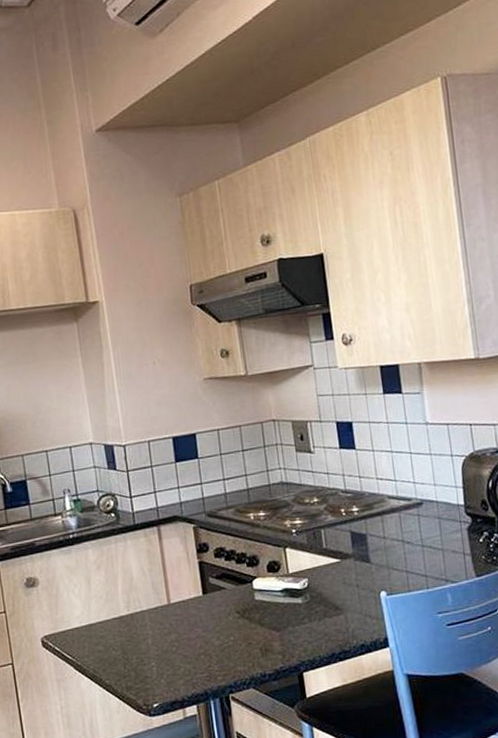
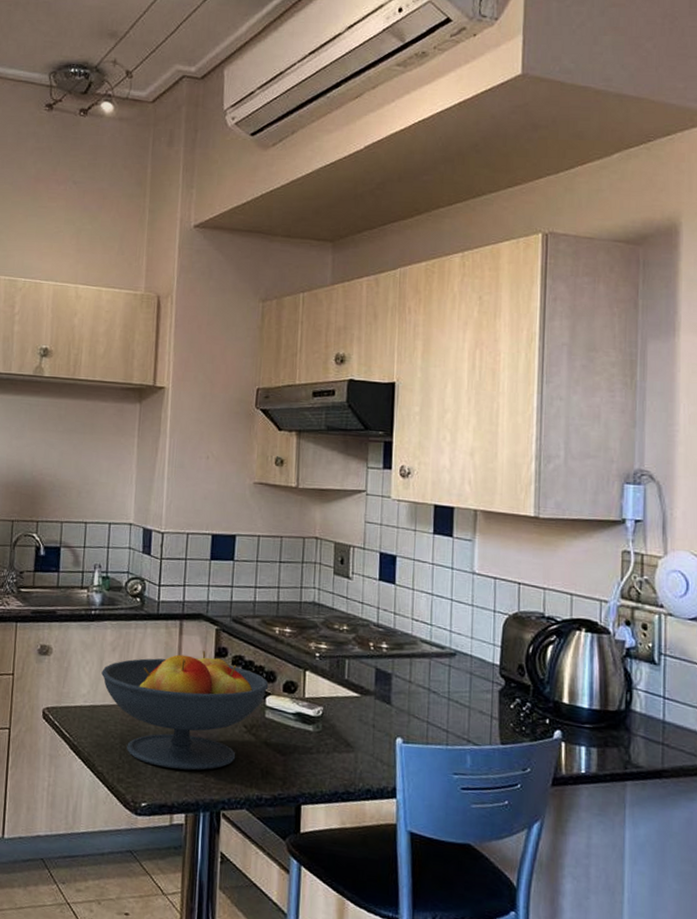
fruit bowl: none [91,550,254,668] -> present [101,650,269,770]

